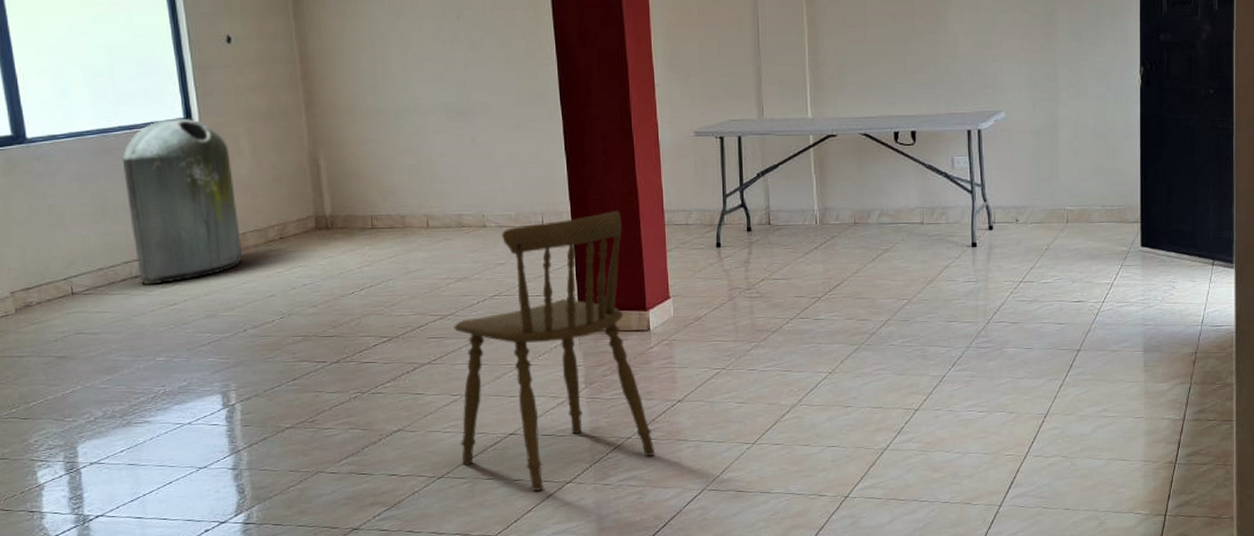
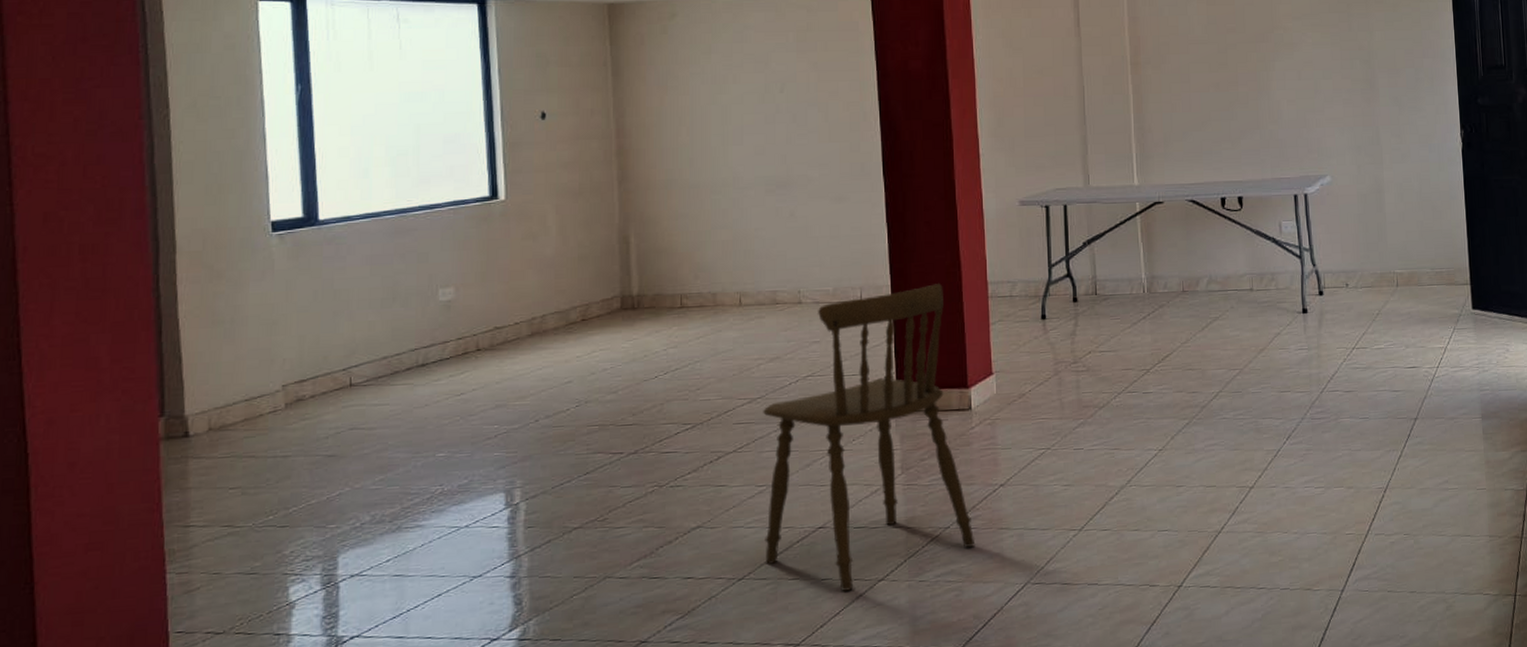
trash can: present [122,119,243,285] -> none [419,197,541,374]

